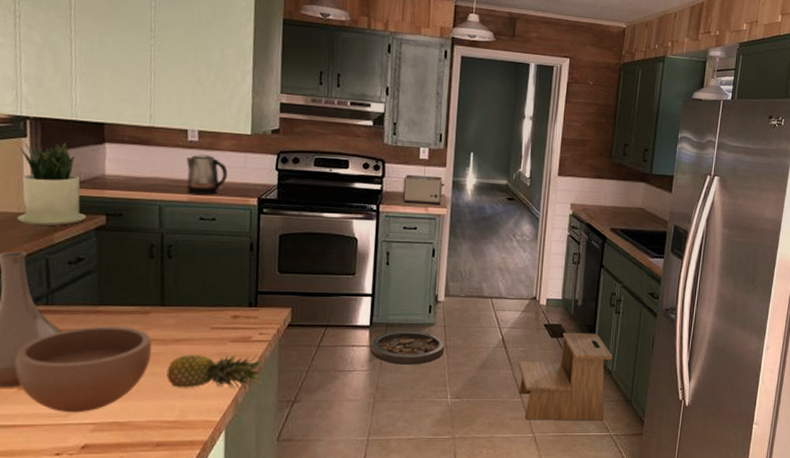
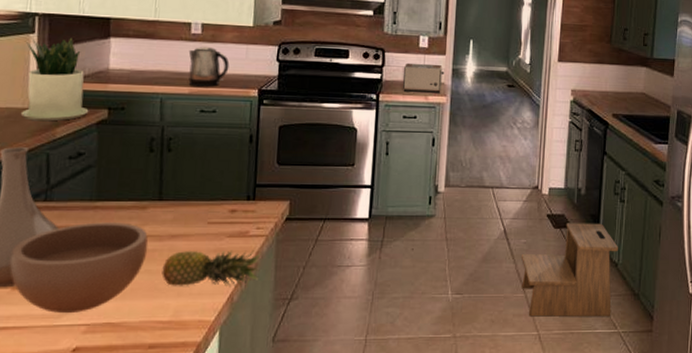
pet bowl: present [370,331,445,365] -> none [369,223,446,259]

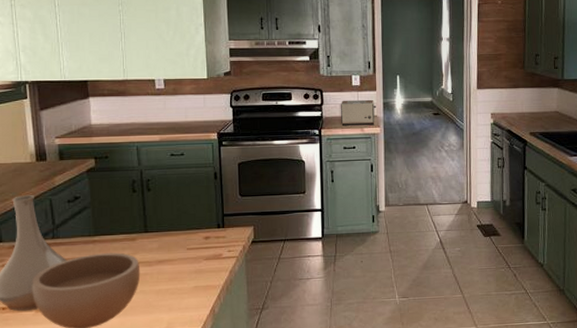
planter: present [20,37,89,122] -> none [21,100,79,173]
fruit: present [162,250,261,287] -> none [154,269,234,303]
kettle: present [188,47,230,88] -> none [155,99,191,135]
step stool: present [520,223,618,317] -> none [456,230,543,314]

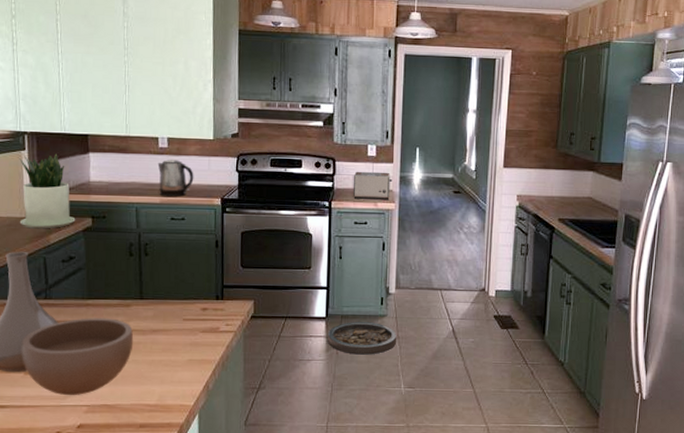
planter: none [21,100,79,173] -> present [19,153,76,229]
kettle: none [155,99,191,135] -> present [157,160,194,198]
pet bowl: none [324,239,389,270] -> present [327,322,397,355]

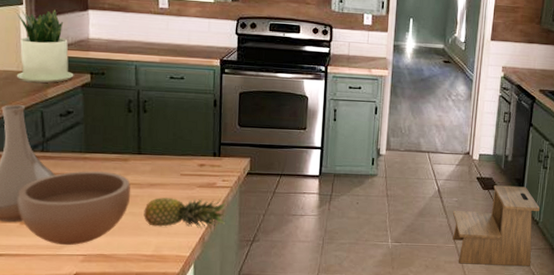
fruit: none [147,344,231,377] -> present [144,197,227,230]
kettle: present [157,160,194,198] -> none [157,20,194,58]
pet bowl: present [327,322,397,355] -> none [320,180,386,211]
toaster: present [353,171,393,201] -> none [349,38,387,68]
step stool: none [469,323,564,413] -> present [452,185,540,267]

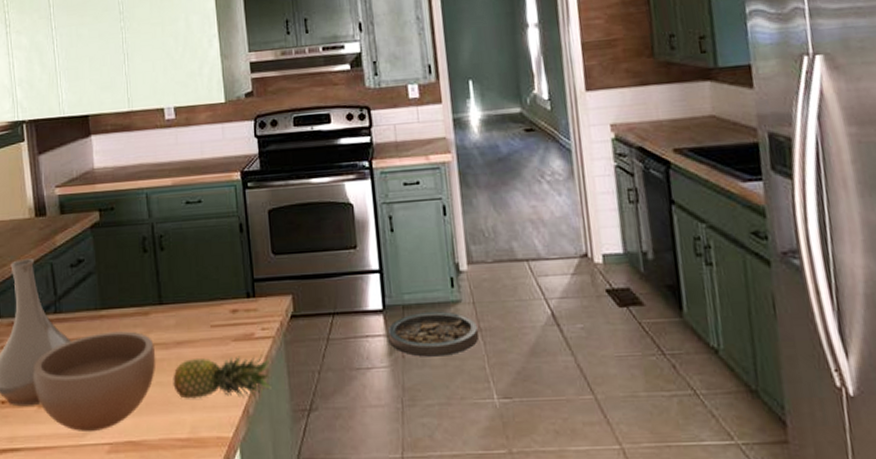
planter: present [16,9,74,83] -> none [19,141,82,231]
pet bowl: none [320,180,386,211] -> present [388,311,479,357]
step stool: present [452,185,540,267] -> none [579,296,722,425]

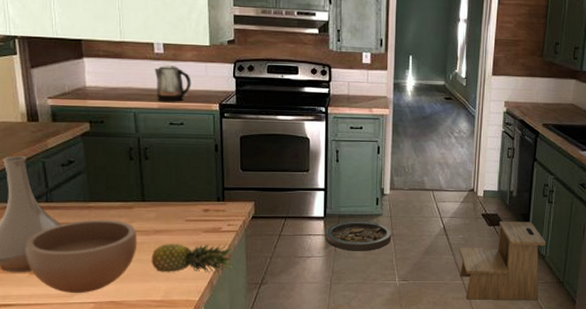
kettle: none [165,132,208,178] -> present [154,65,191,103]
step stool: none [579,296,722,425] -> present [458,221,546,301]

